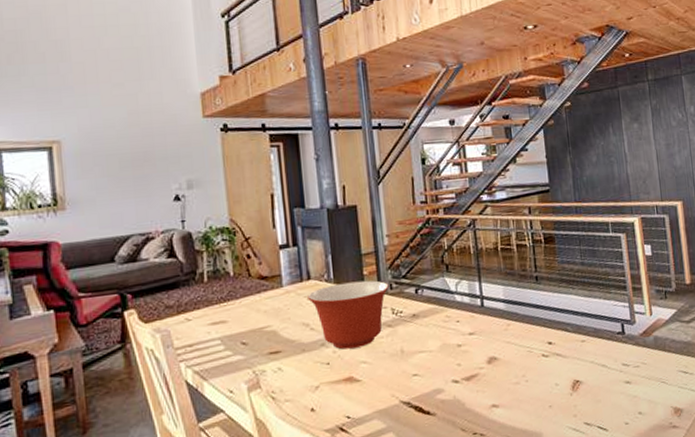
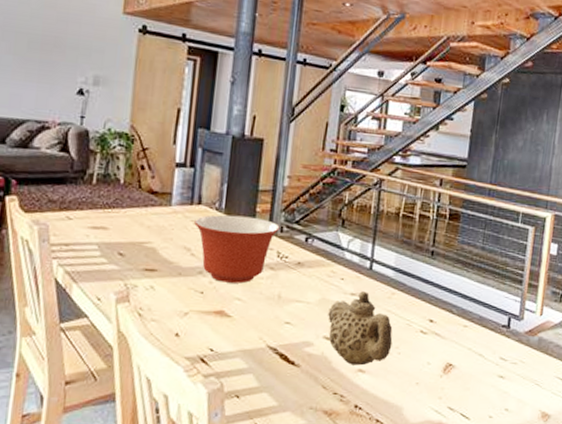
teapot: none [451,328,519,403] -> present [328,291,393,366]

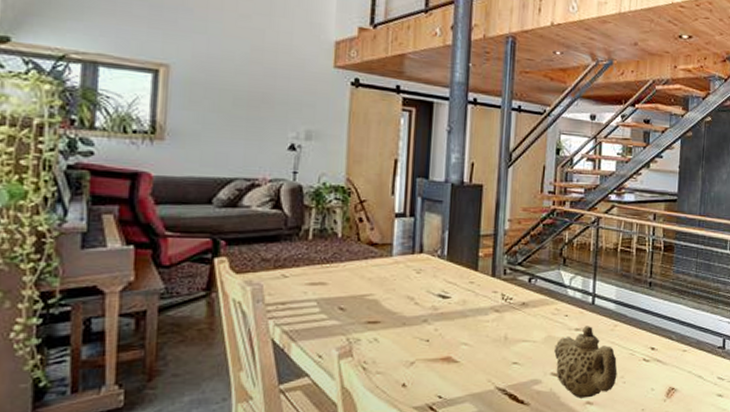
mixing bowl: present [194,214,280,284] -> none [417,261,503,328]

